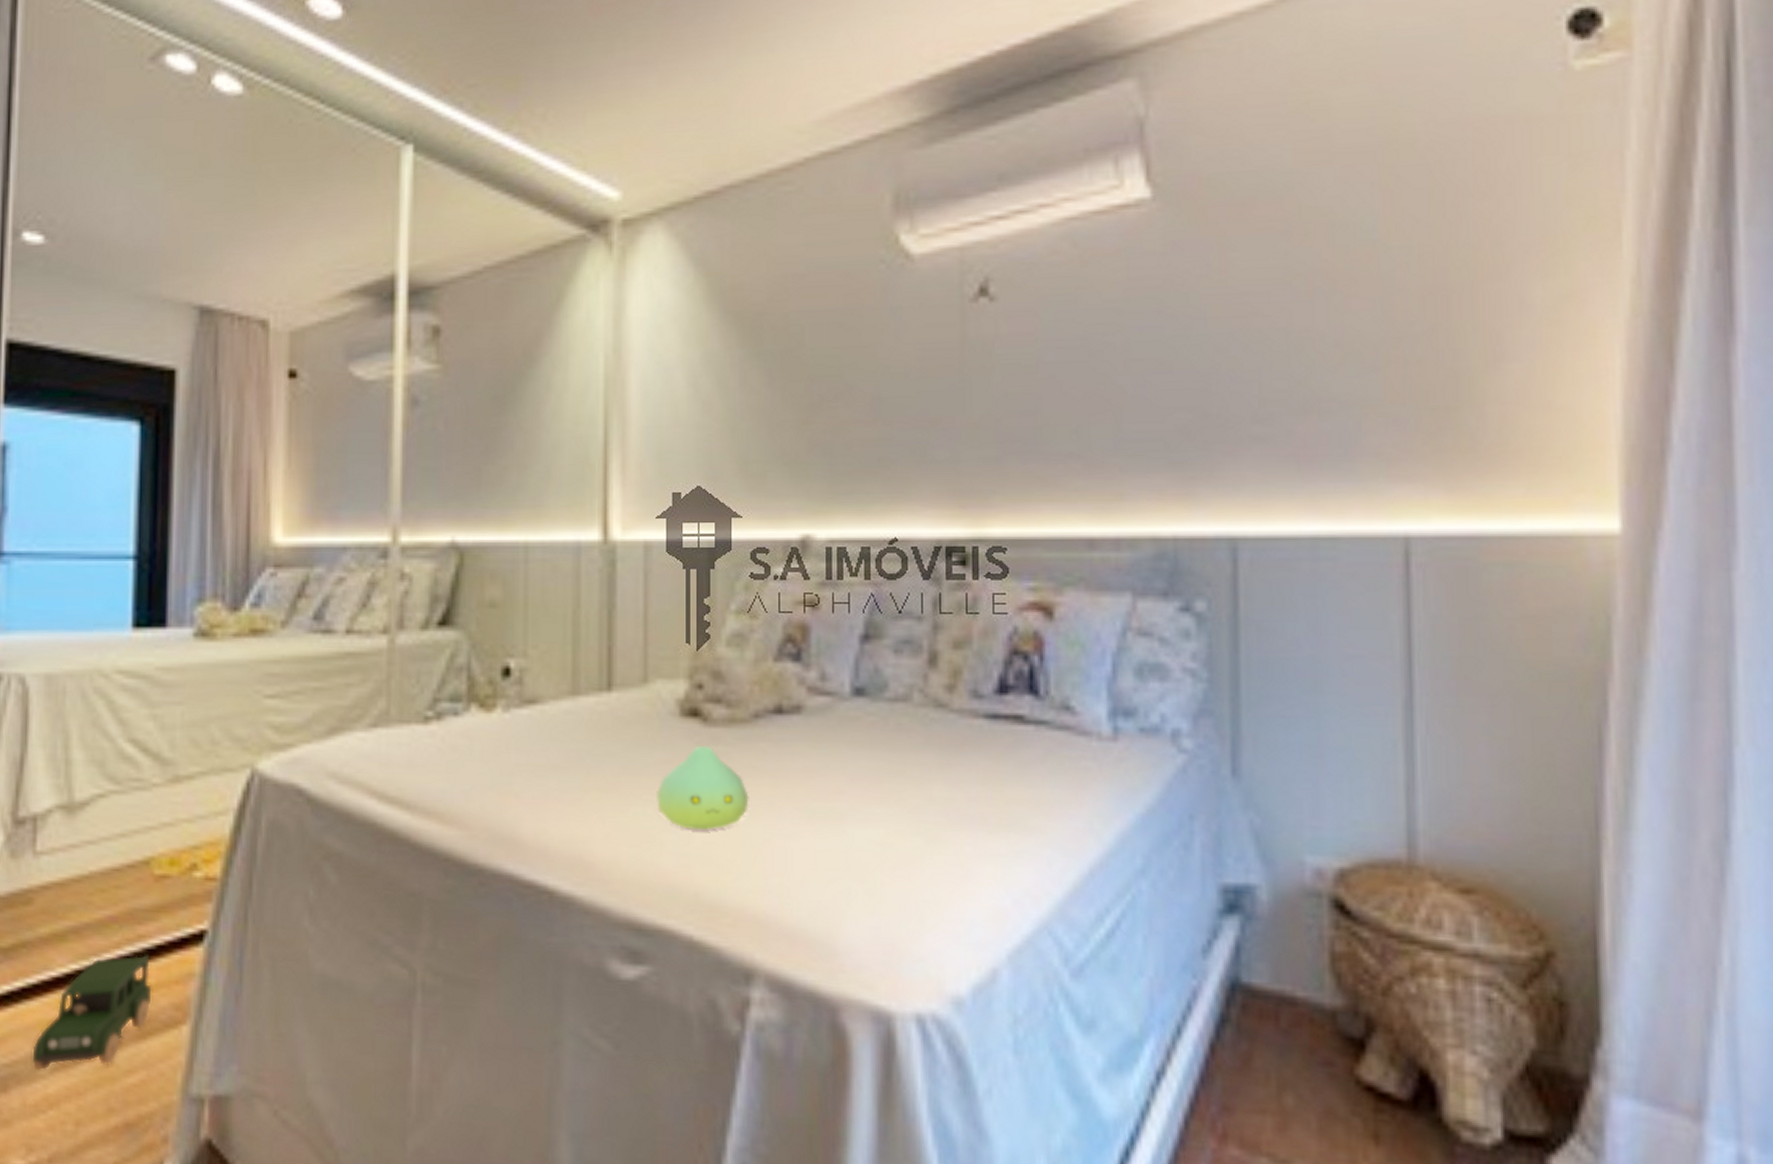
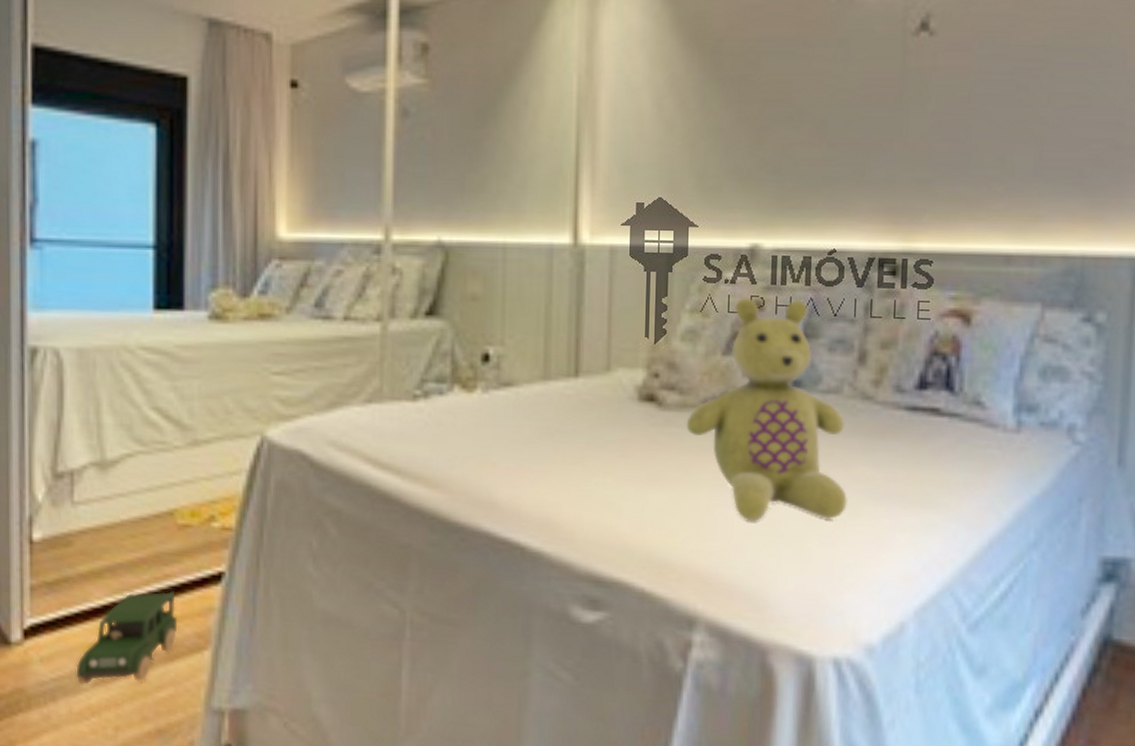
plush toy: present [655,745,749,832] -> none [615,426,697,501]
stuffed bear: none [735,594,923,852] -> present [686,297,847,521]

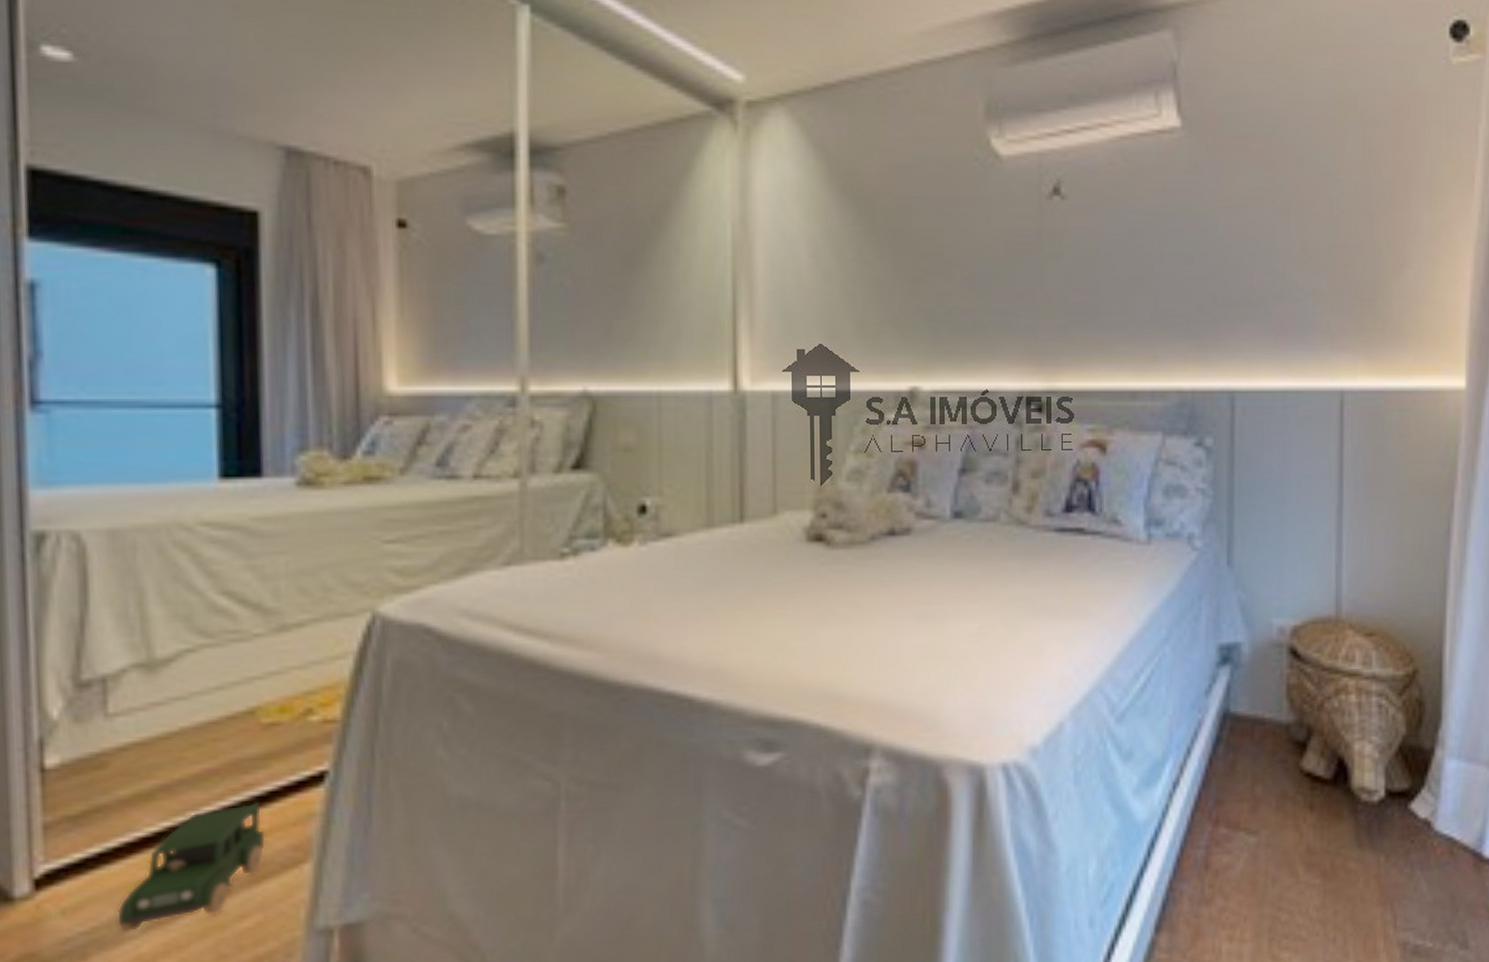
stuffed bear: present [686,297,847,521] -> none [855,436,1008,646]

